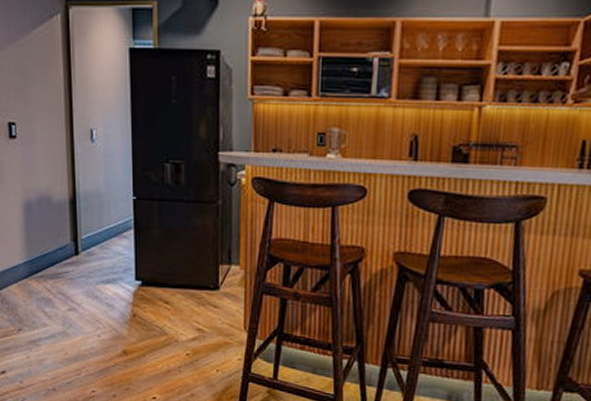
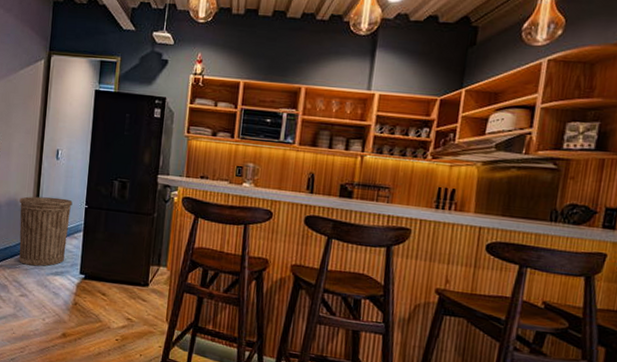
trash can: none [53,189,117,274] -> present [19,196,73,266]

